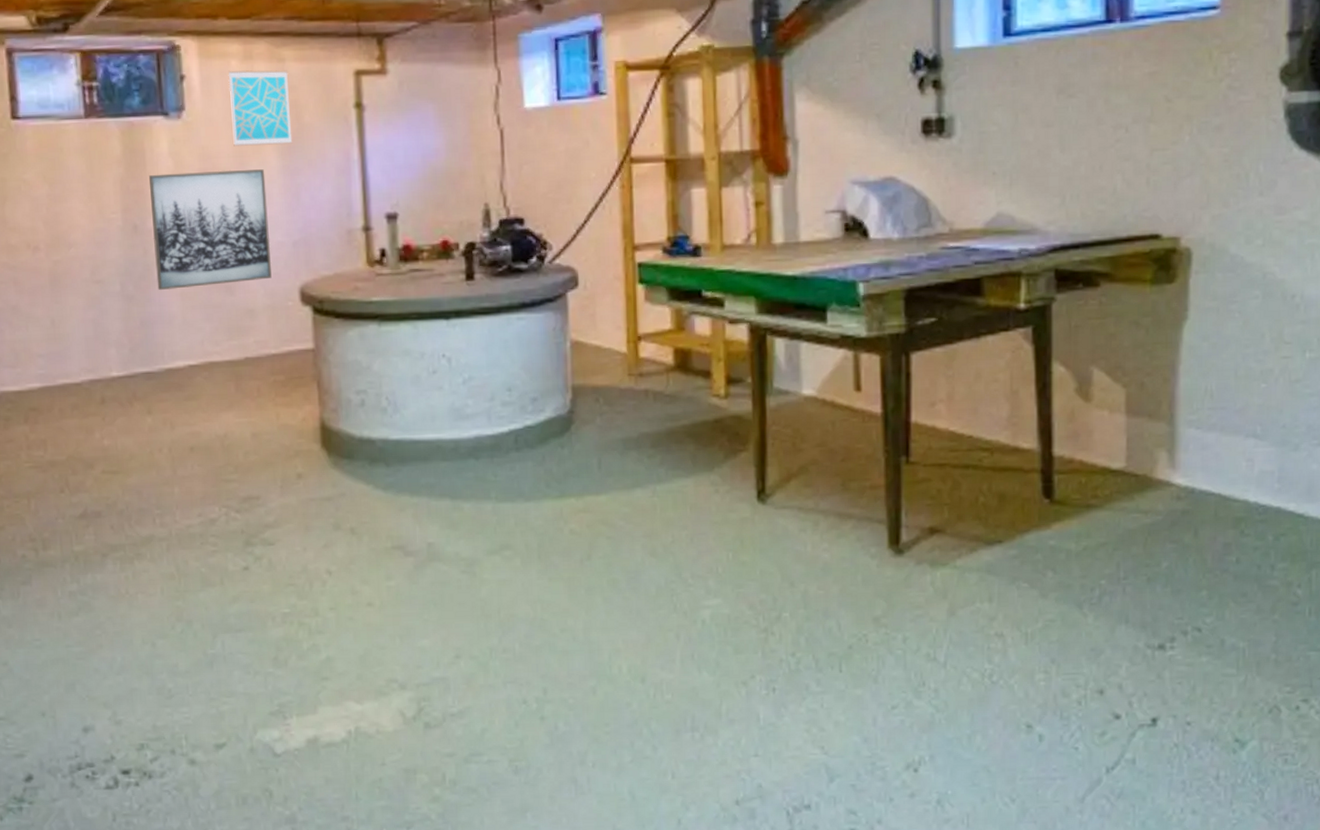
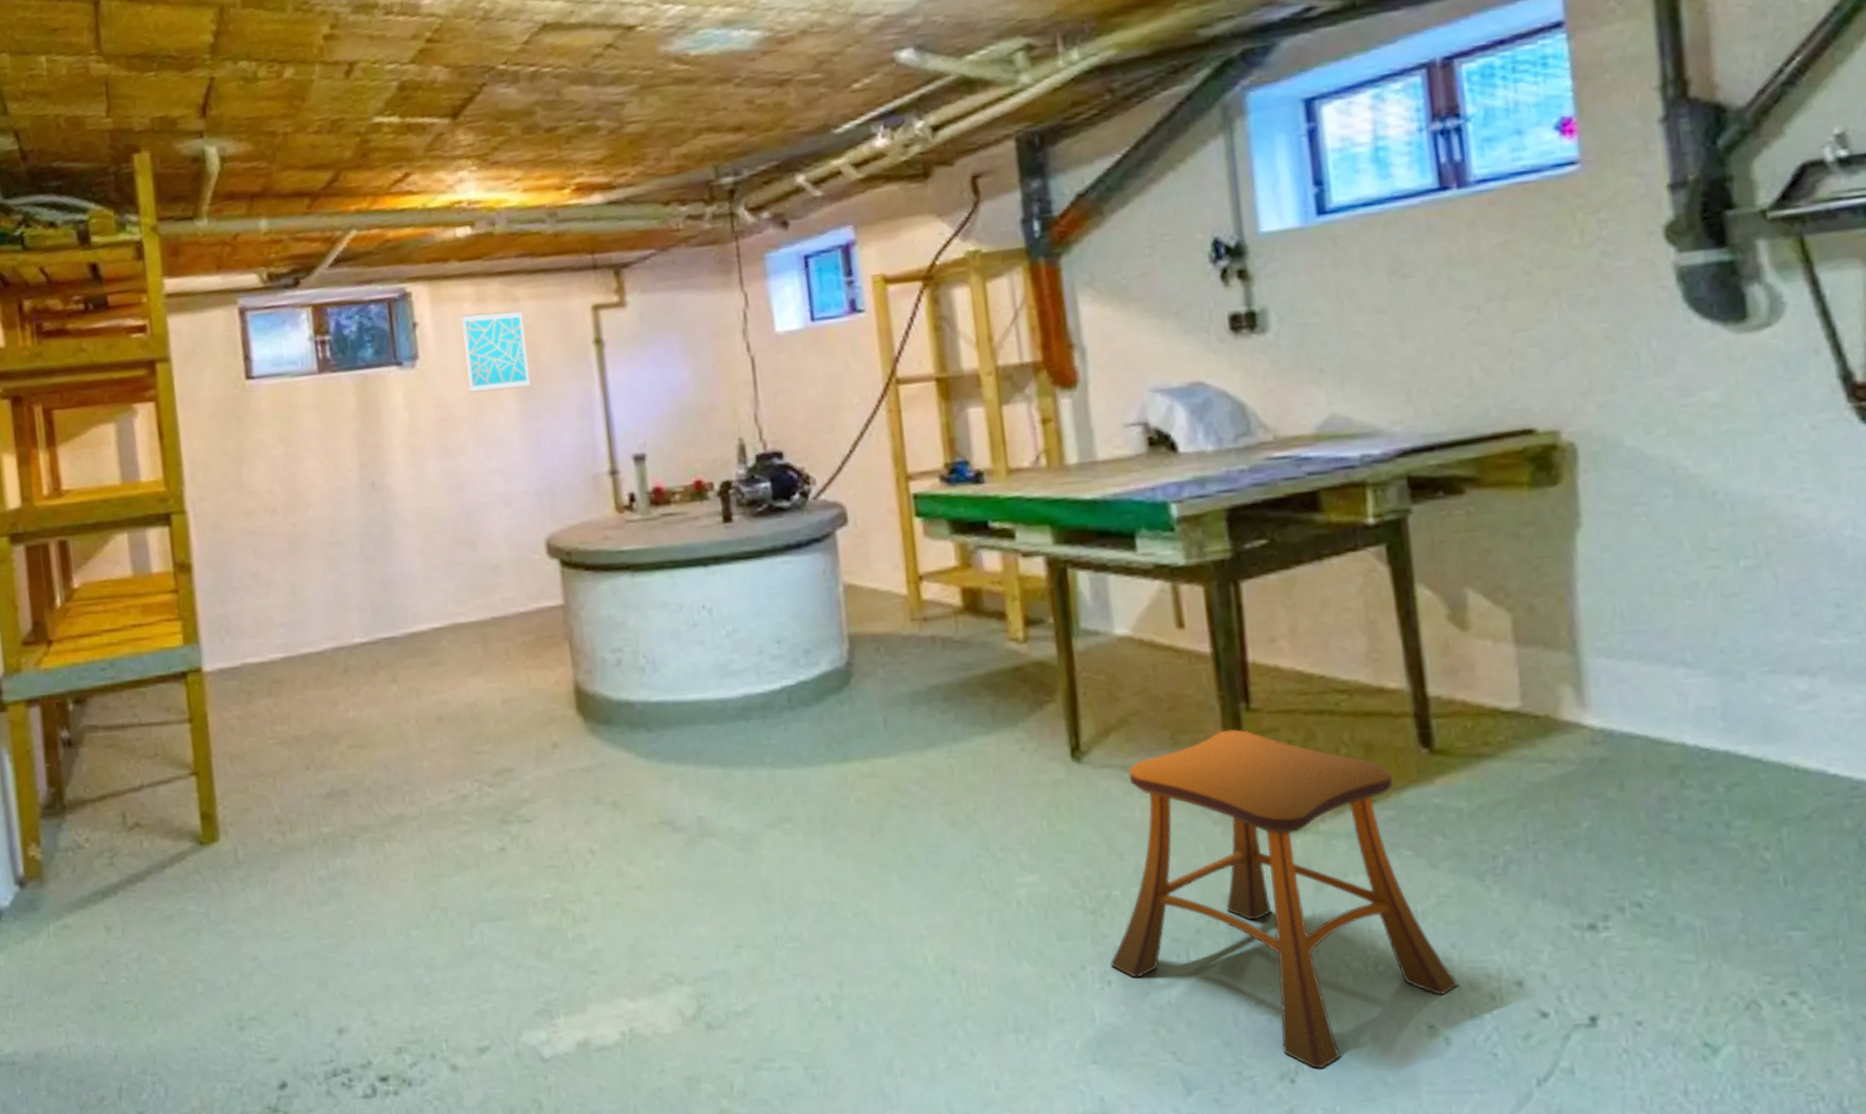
wall art: present [149,169,272,291] -> none [385,415,516,550]
stool: none [775,479,1054,760] -> present [1109,729,1459,1069]

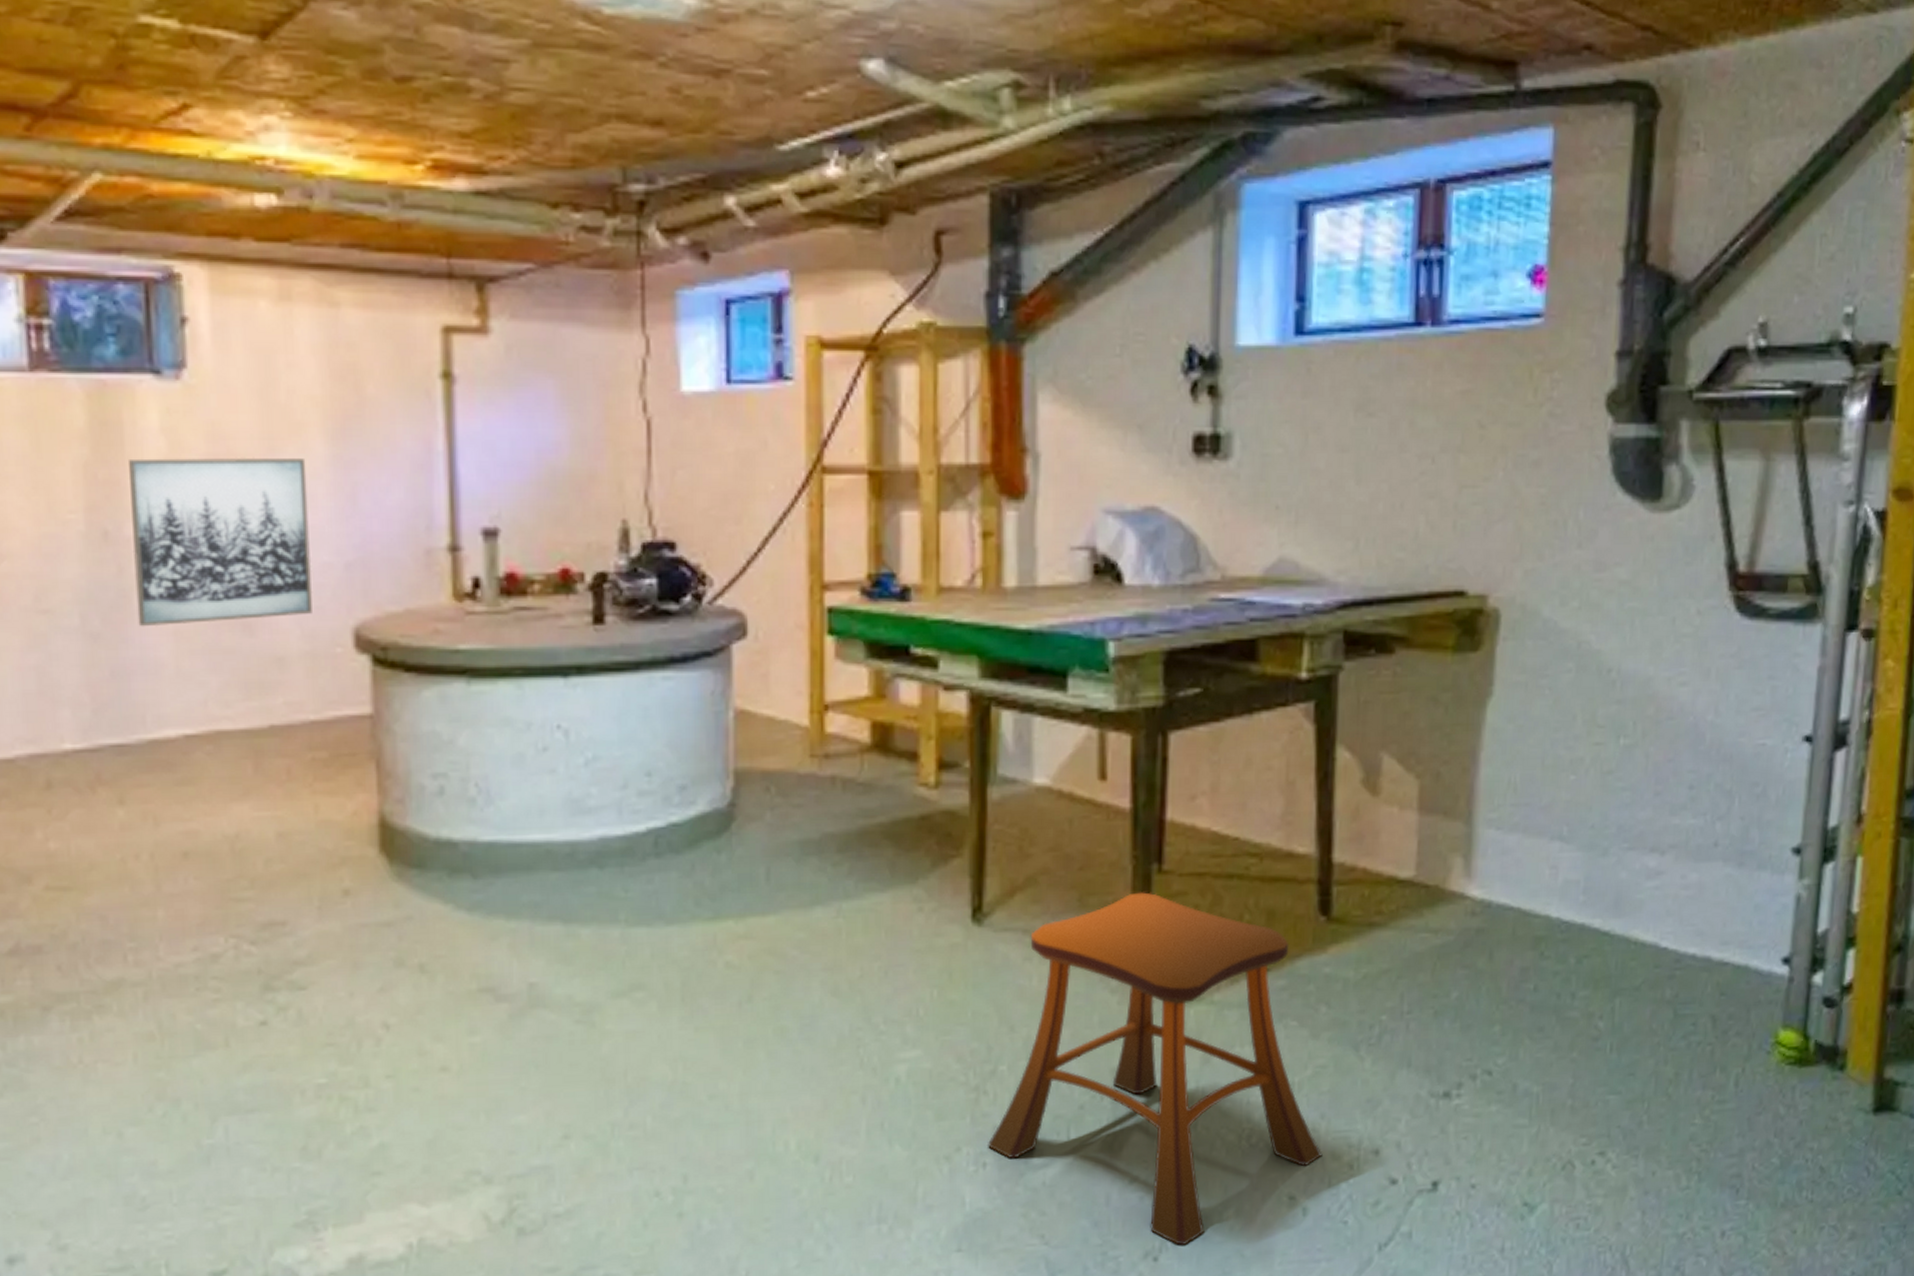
wall art: none [385,415,516,550] -> present [129,458,313,627]
wall art: present [461,309,531,393] -> none [253,314,349,424]

